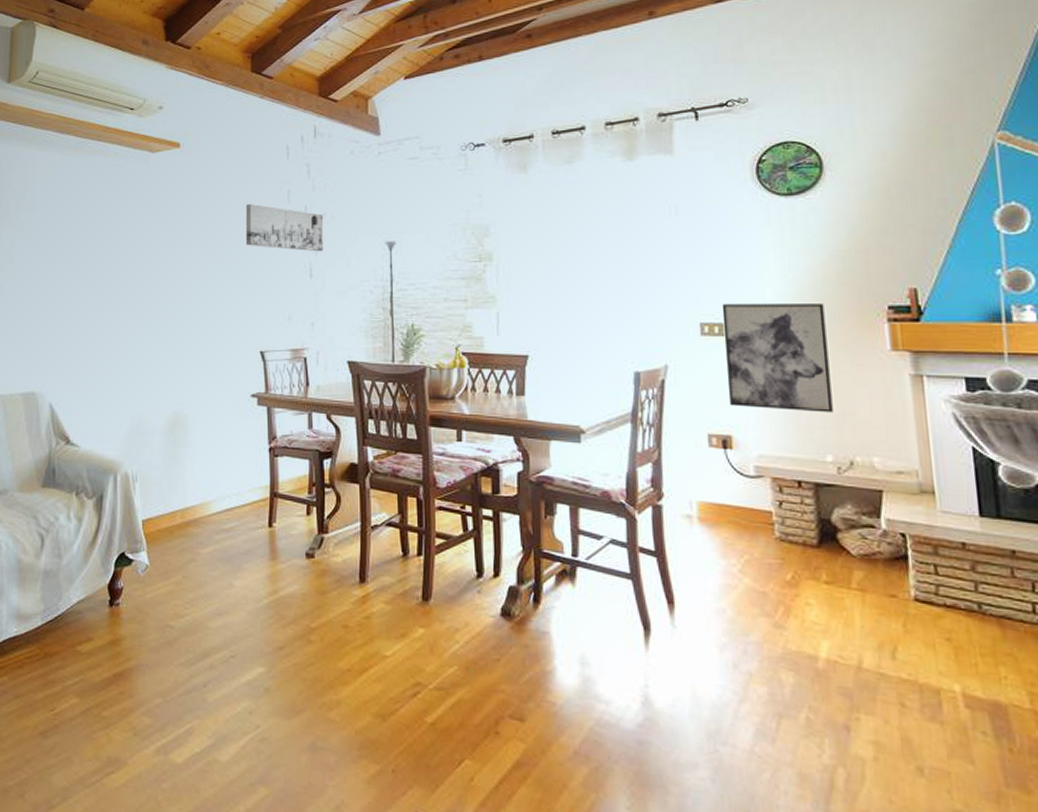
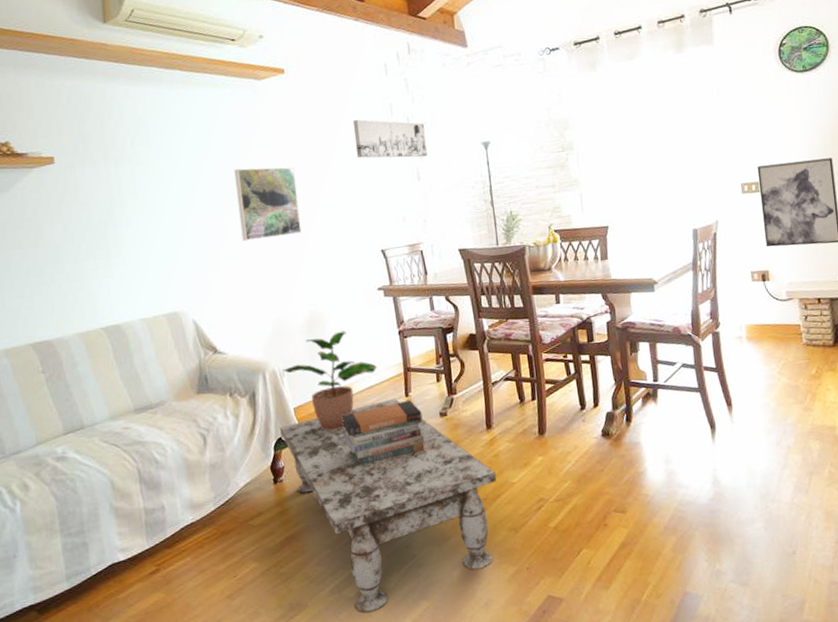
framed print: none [113,244,177,324] -> present [234,167,302,241]
coffee table: none [124,527,365,788] -> present [280,399,497,613]
potted plant: none [136,438,240,554] -> present [283,331,377,431]
book stack: none [192,531,285,601] -> present [341,400,425,466]

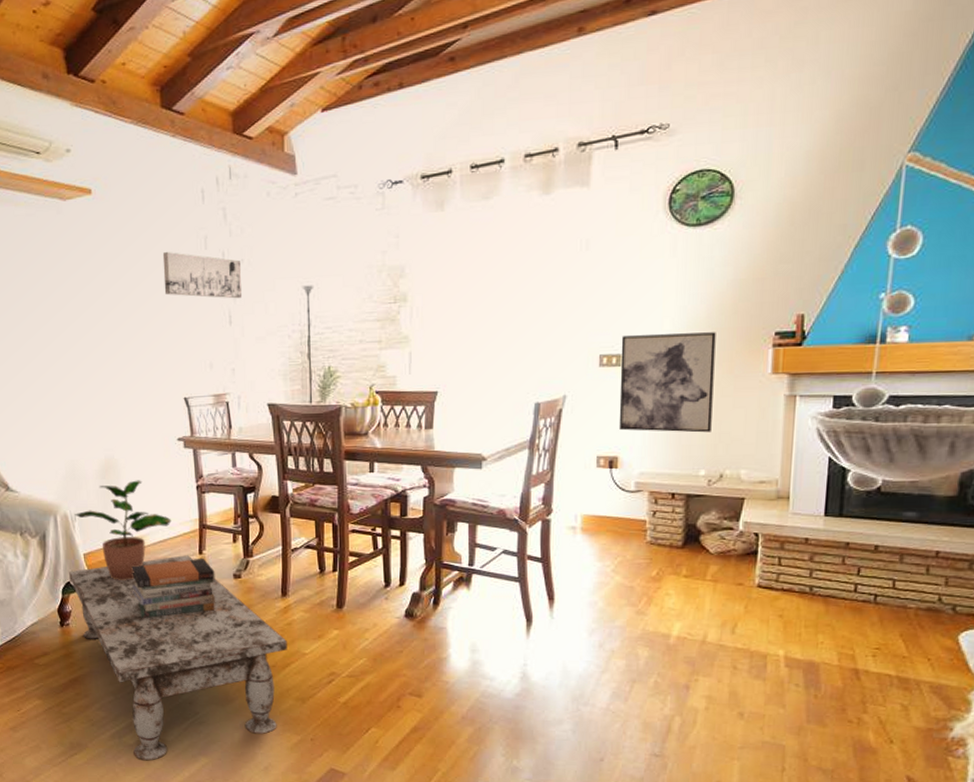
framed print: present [234,167,302,241] -> none [33,298,101,377]

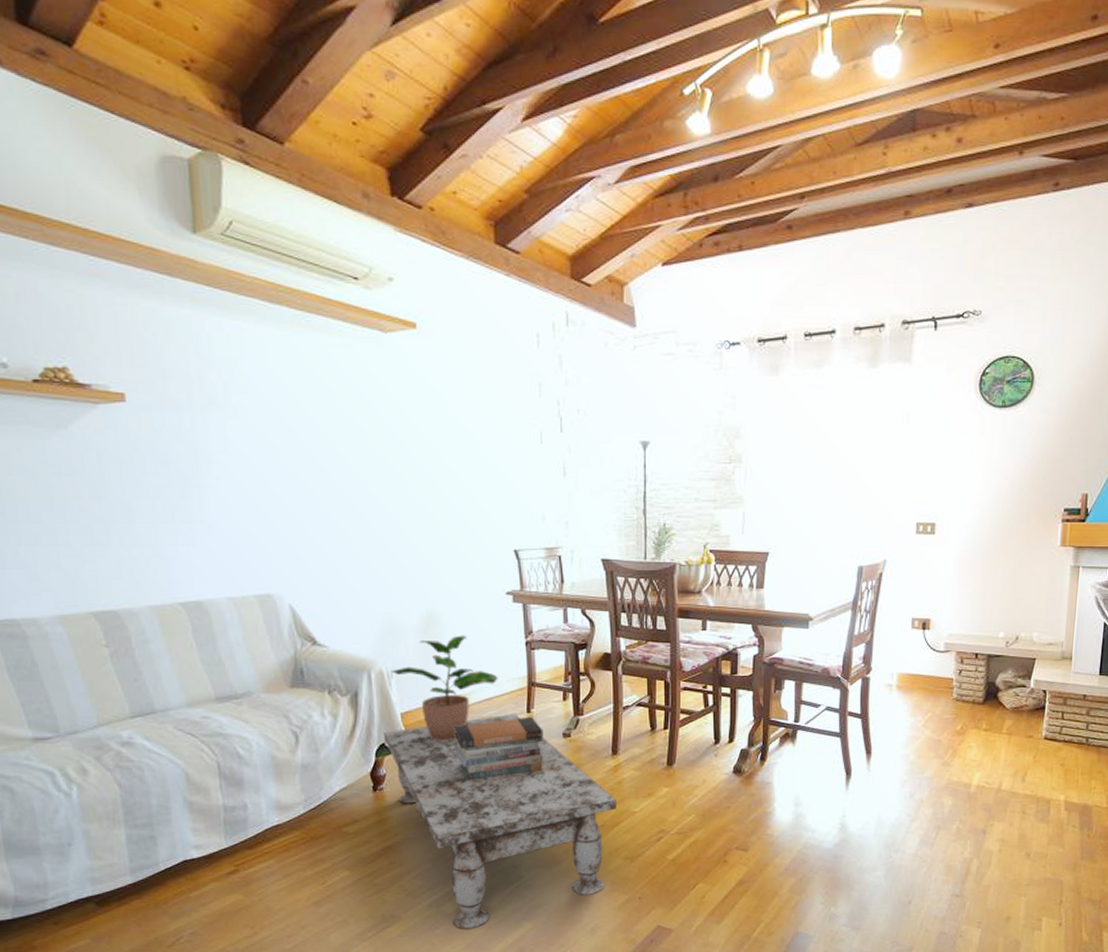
wall art: present [162,252,241,299] -> none [493,397,577,450]
wall art: present [618,332,716,433] -> none [931,506,1016,598]

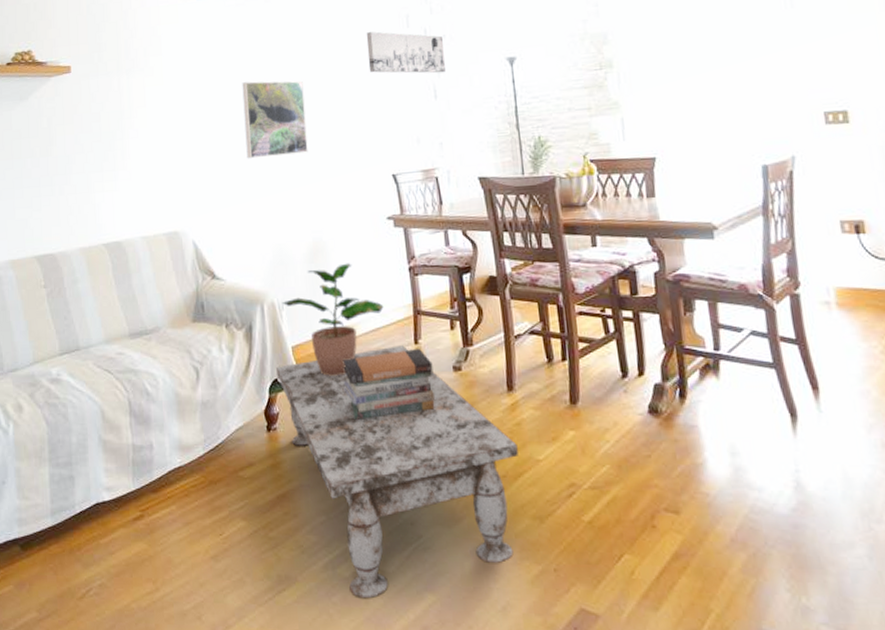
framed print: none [348,437,424,522] -> present [242,81,308,159]
wall art: none [493,397,577,450] -> present [366,31,445,74]

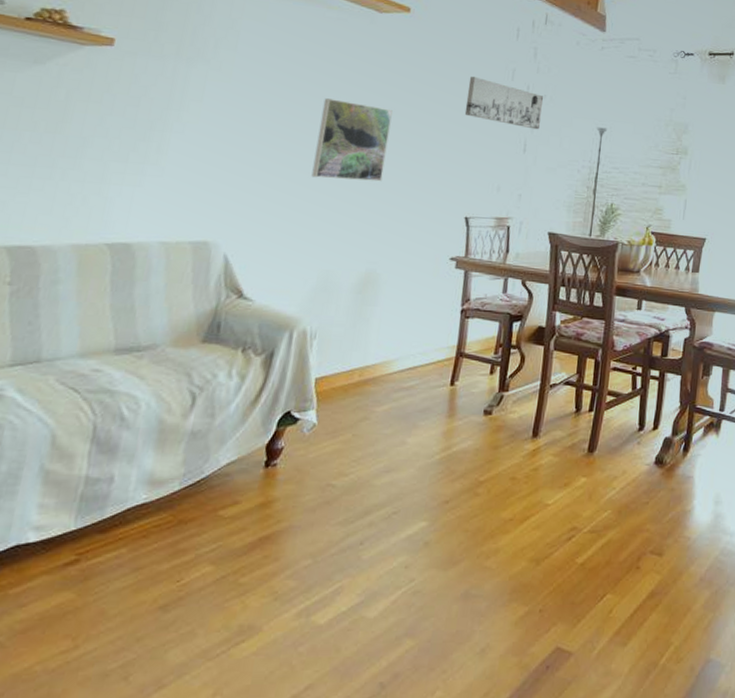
coffee table: present [276,345,518,599] -> none [290,385,530,647]
potted plant: present [282,263,384,376] -> none [315,298,427,412]
book stack: present [343,348,435,420] -> none [364,389,465,459]

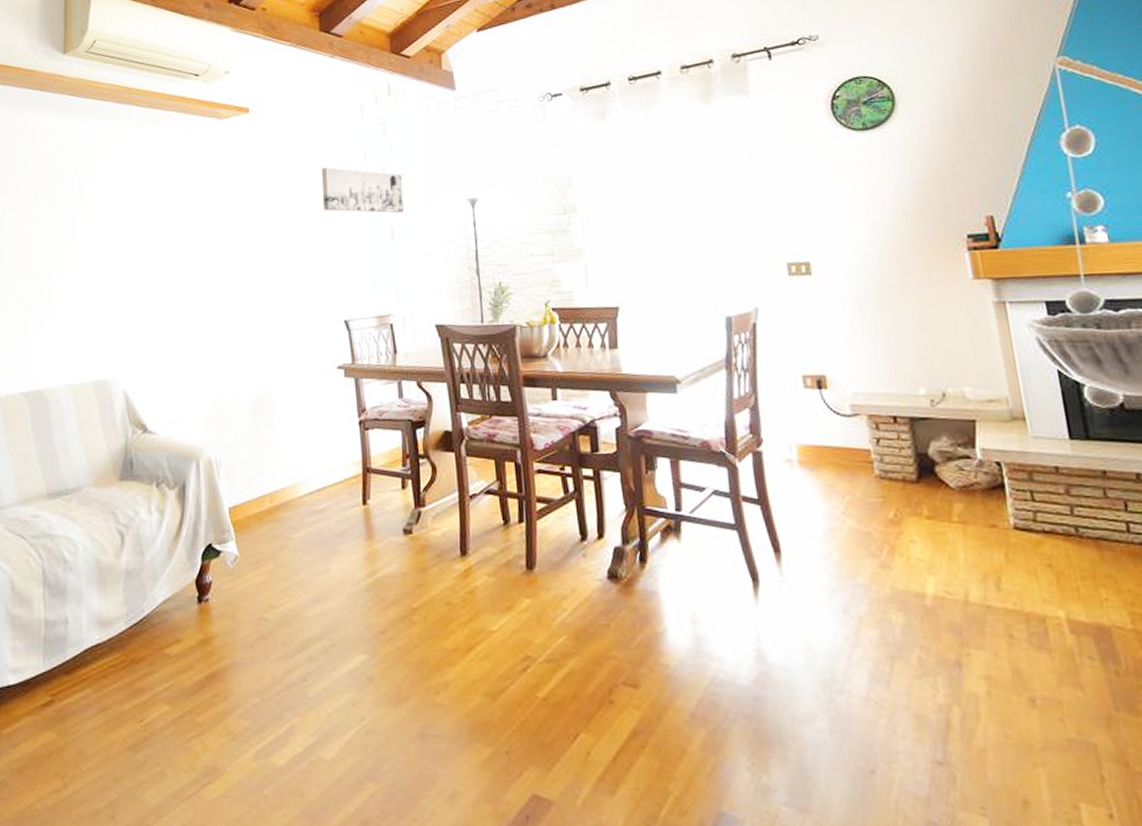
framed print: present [311,98,393,182] -> none [185,217,254,301]

